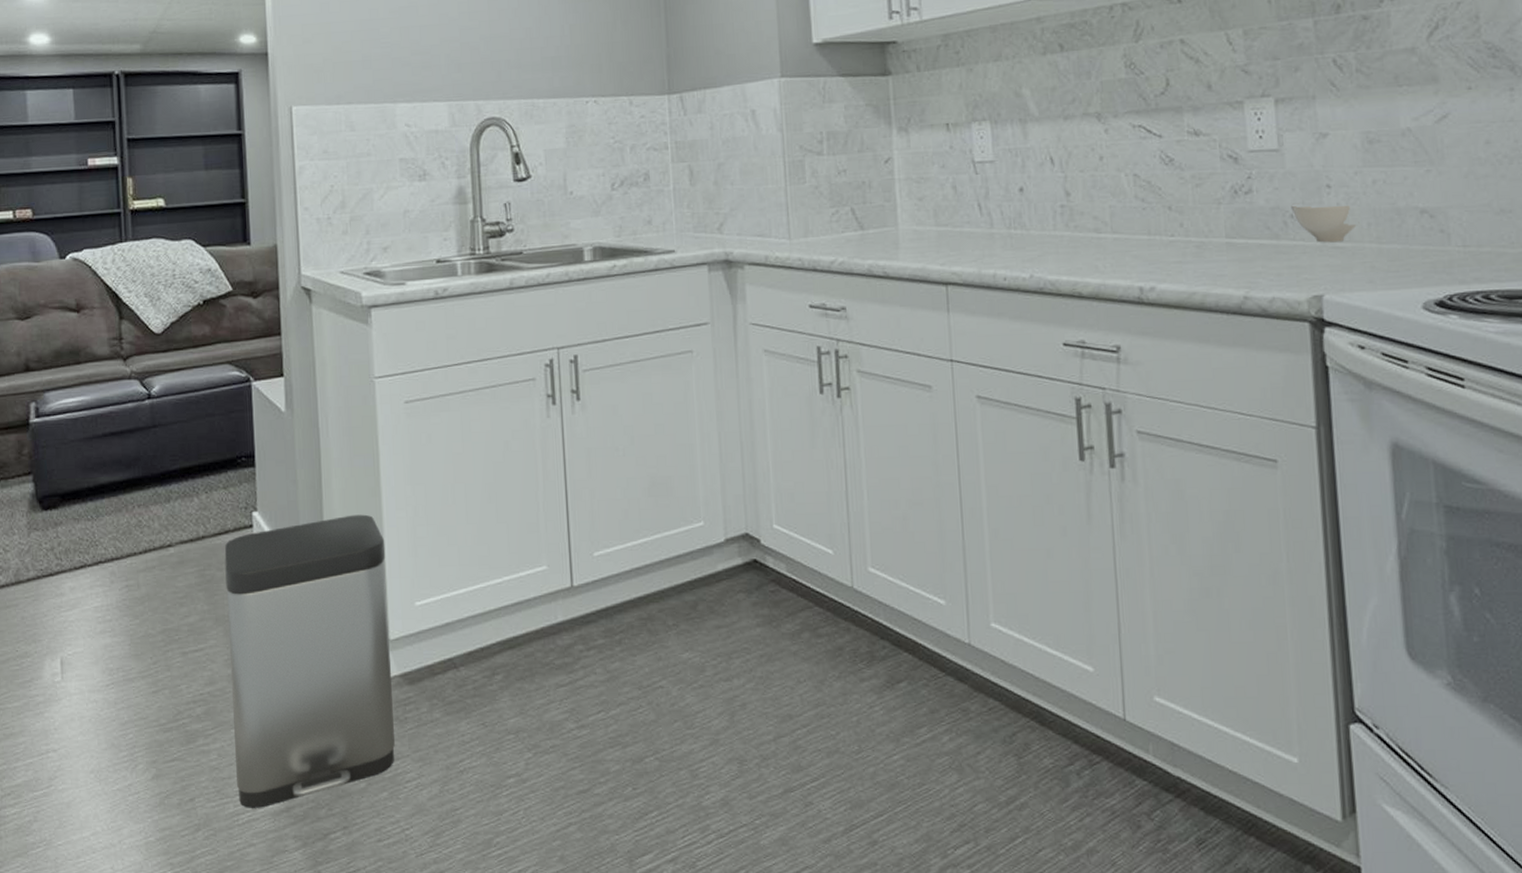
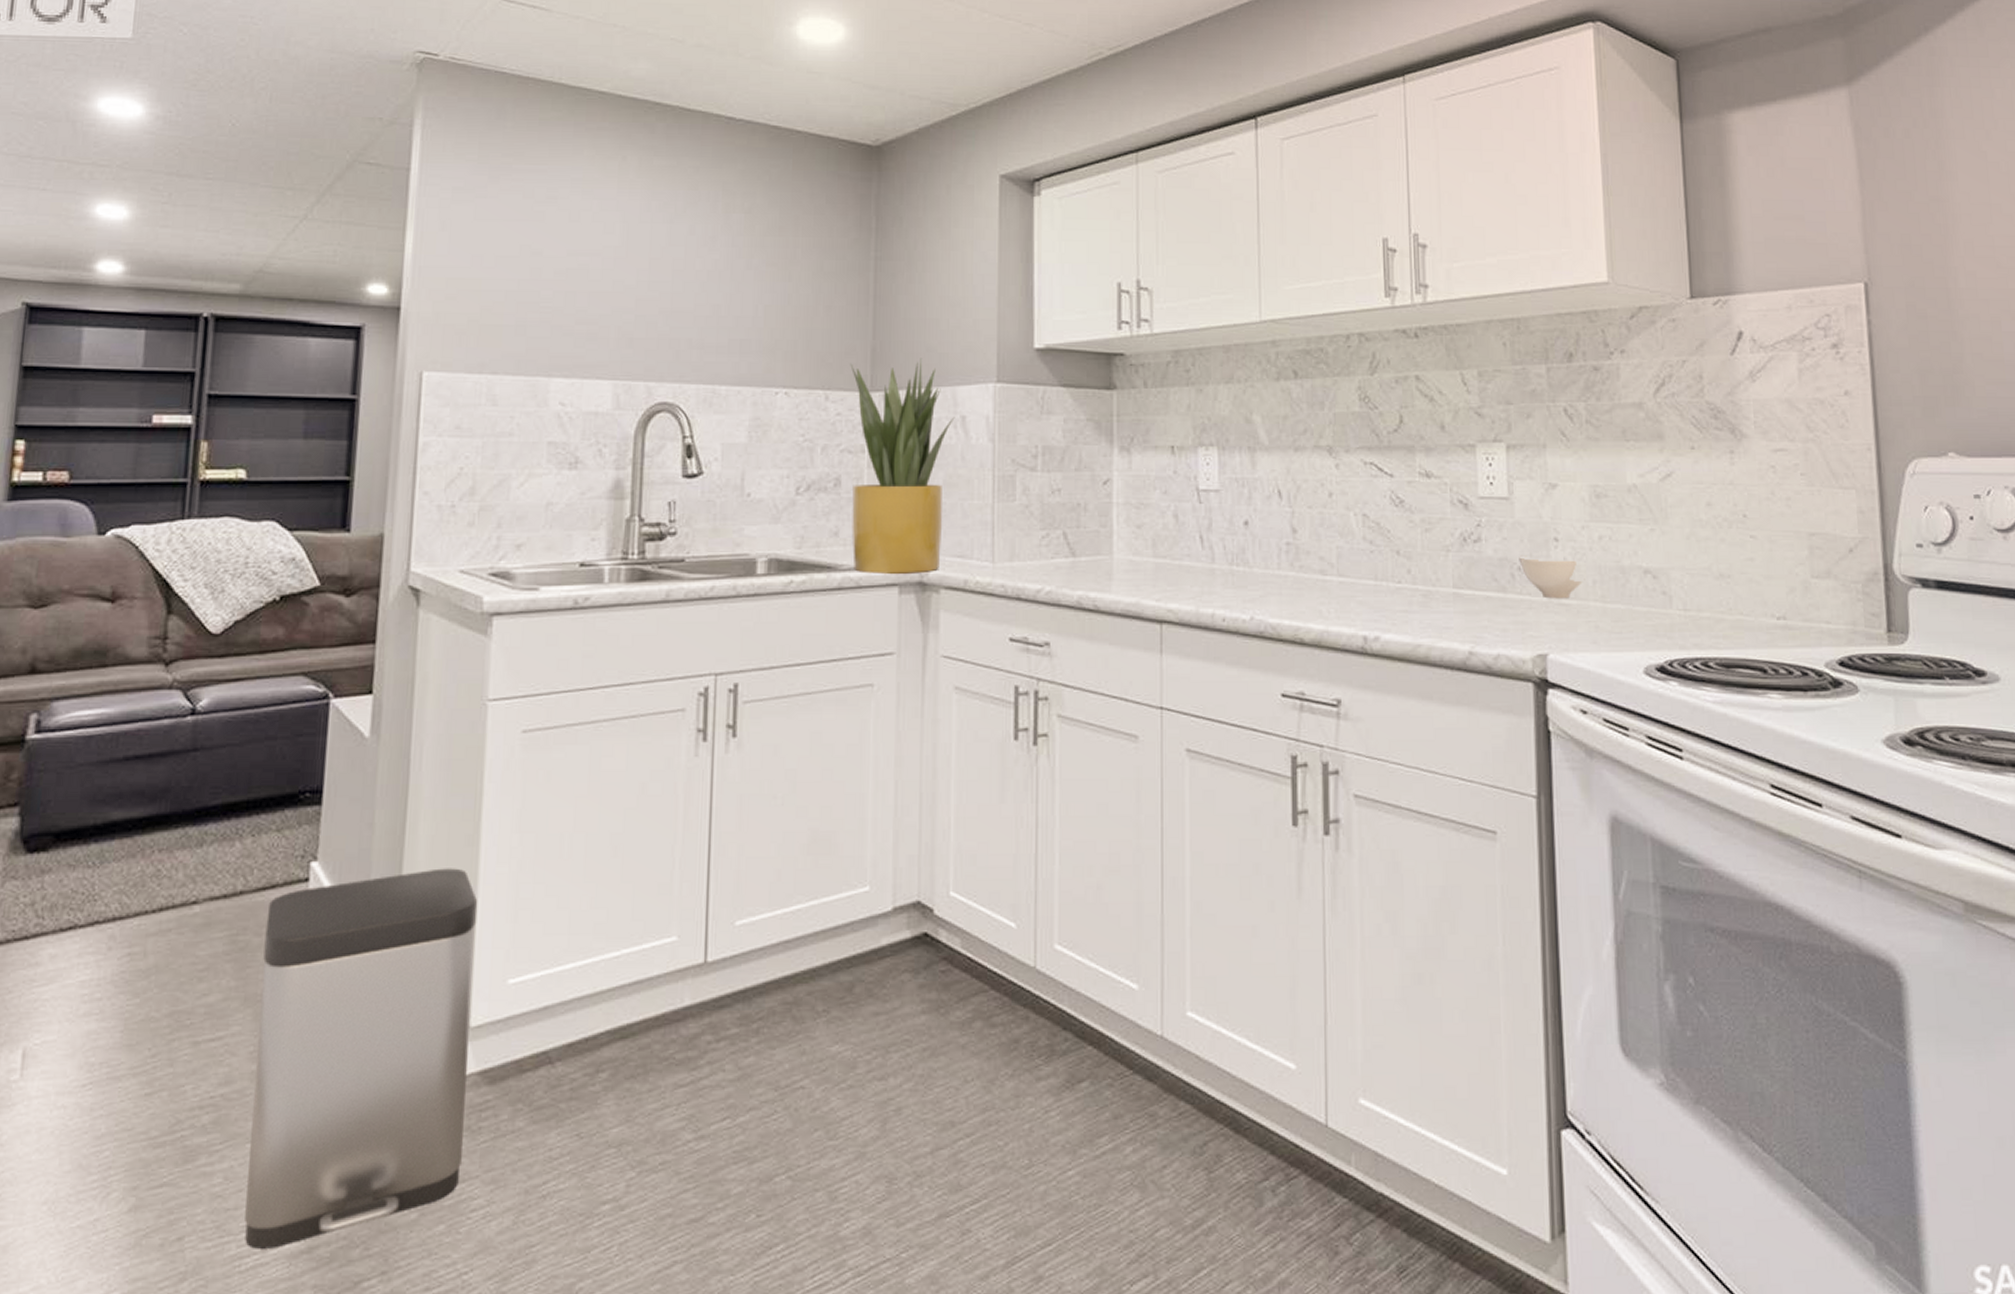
planter: none [649,60,746,255] -> present [850,358,955,574]

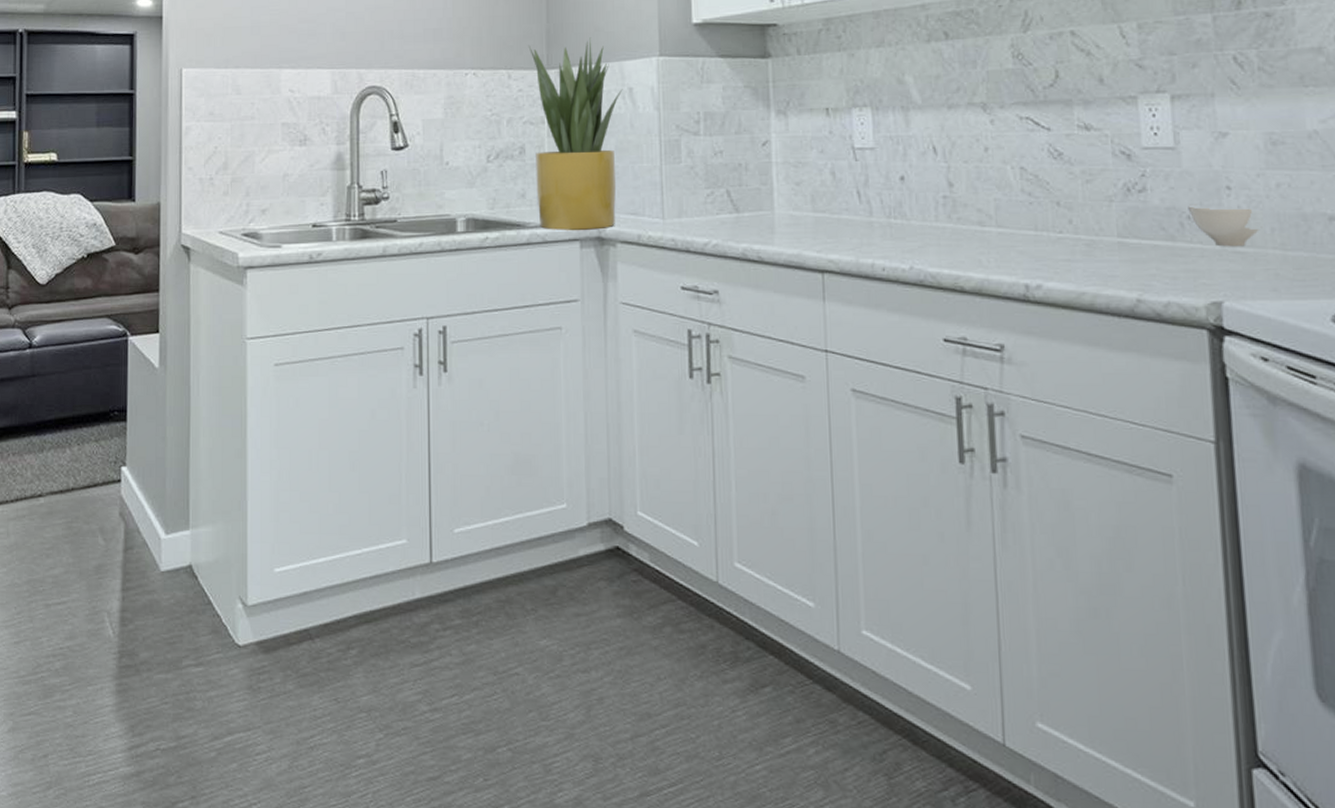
pedal bin: present [244,868,478,1249] -> none [90,475,248,770]

